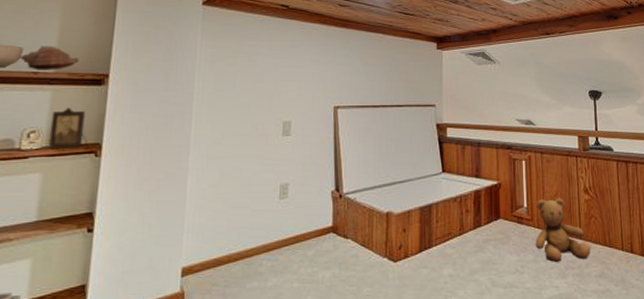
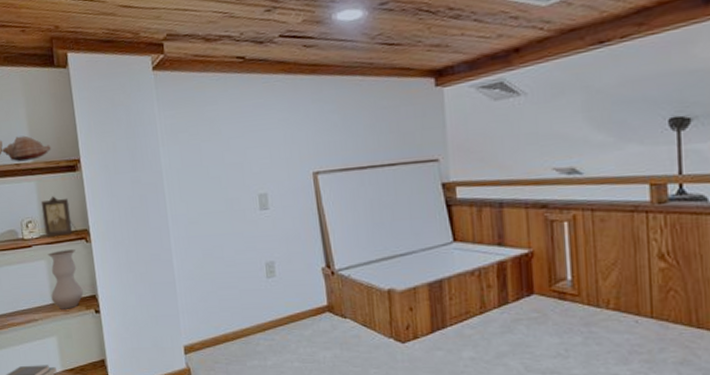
vase: none [36,163,80,228] -> present [48,249,84,309]
teddy bear: present [536,198,591,262] -> none [584,267,668,345]

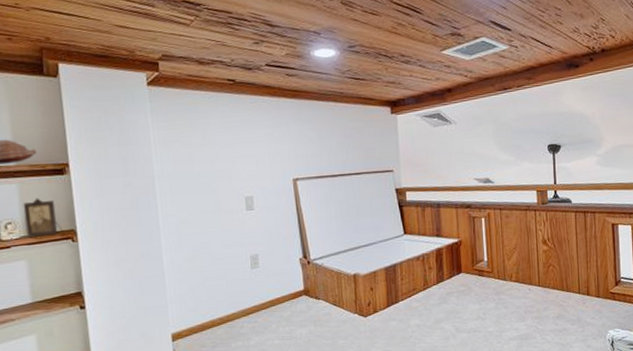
vase: present [48,249,84,309] -> none [29,249,68,308]

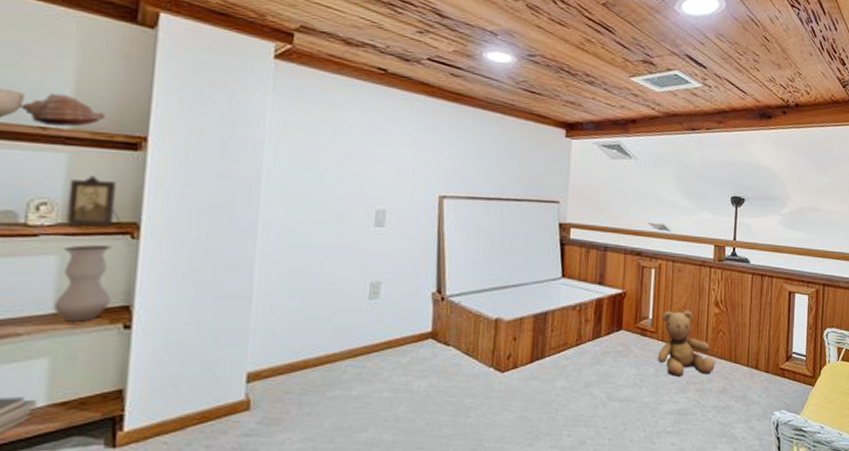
vase: none [29,249,68,308] -> present [54,245,112,322]
teddy bear: none [495,250,549,308] -> present [658,310,715,376]

